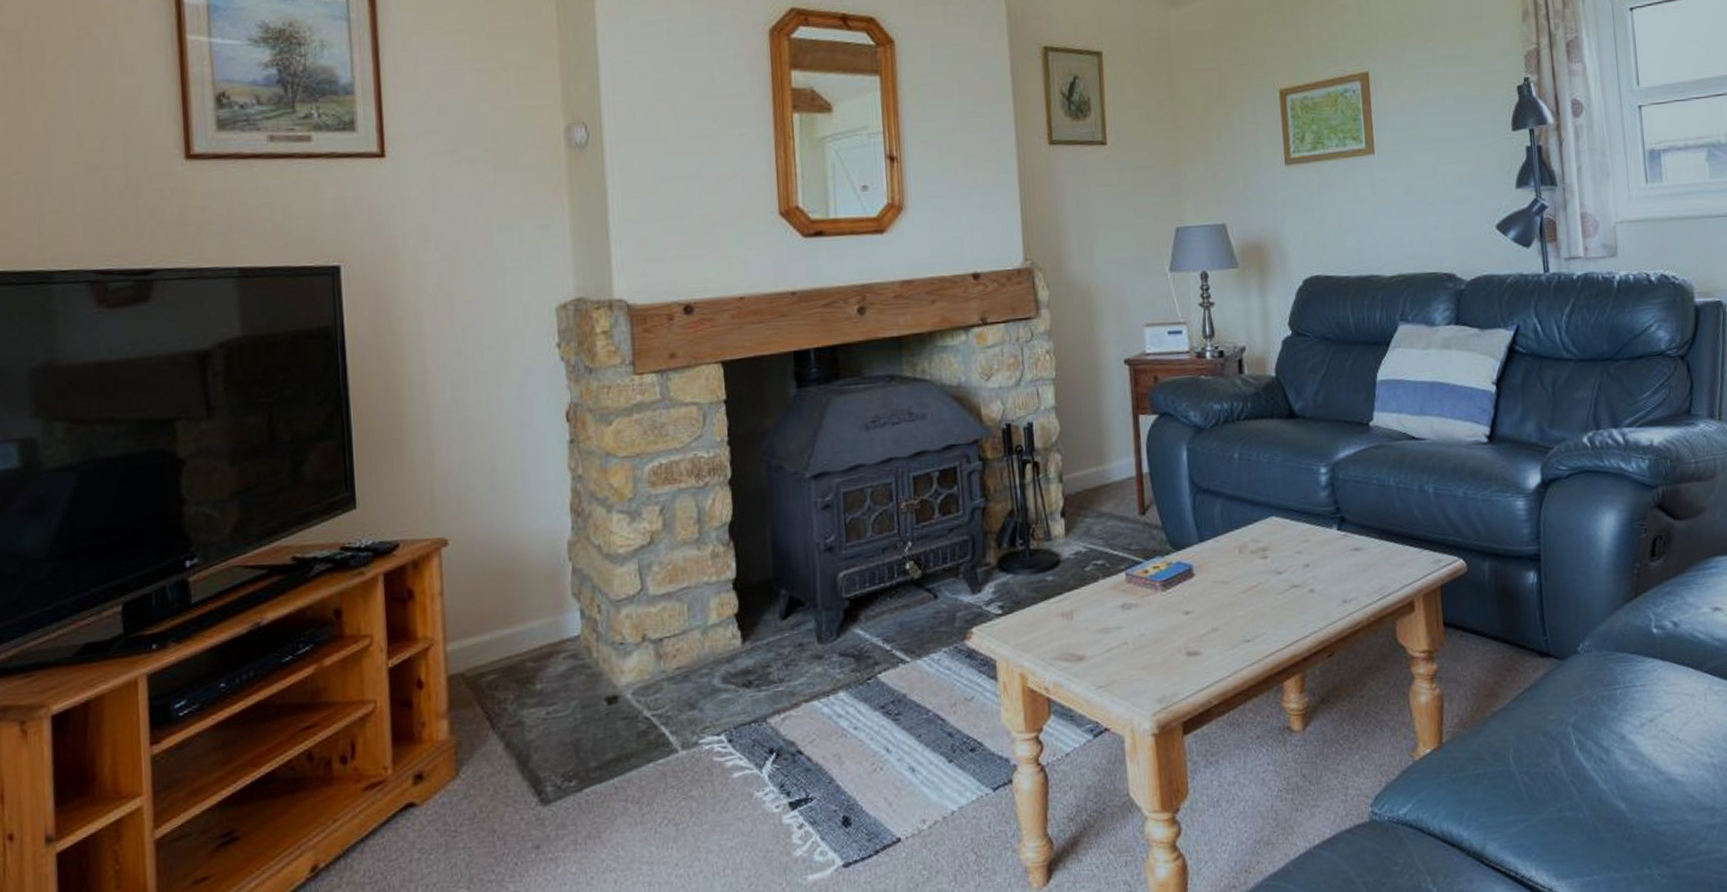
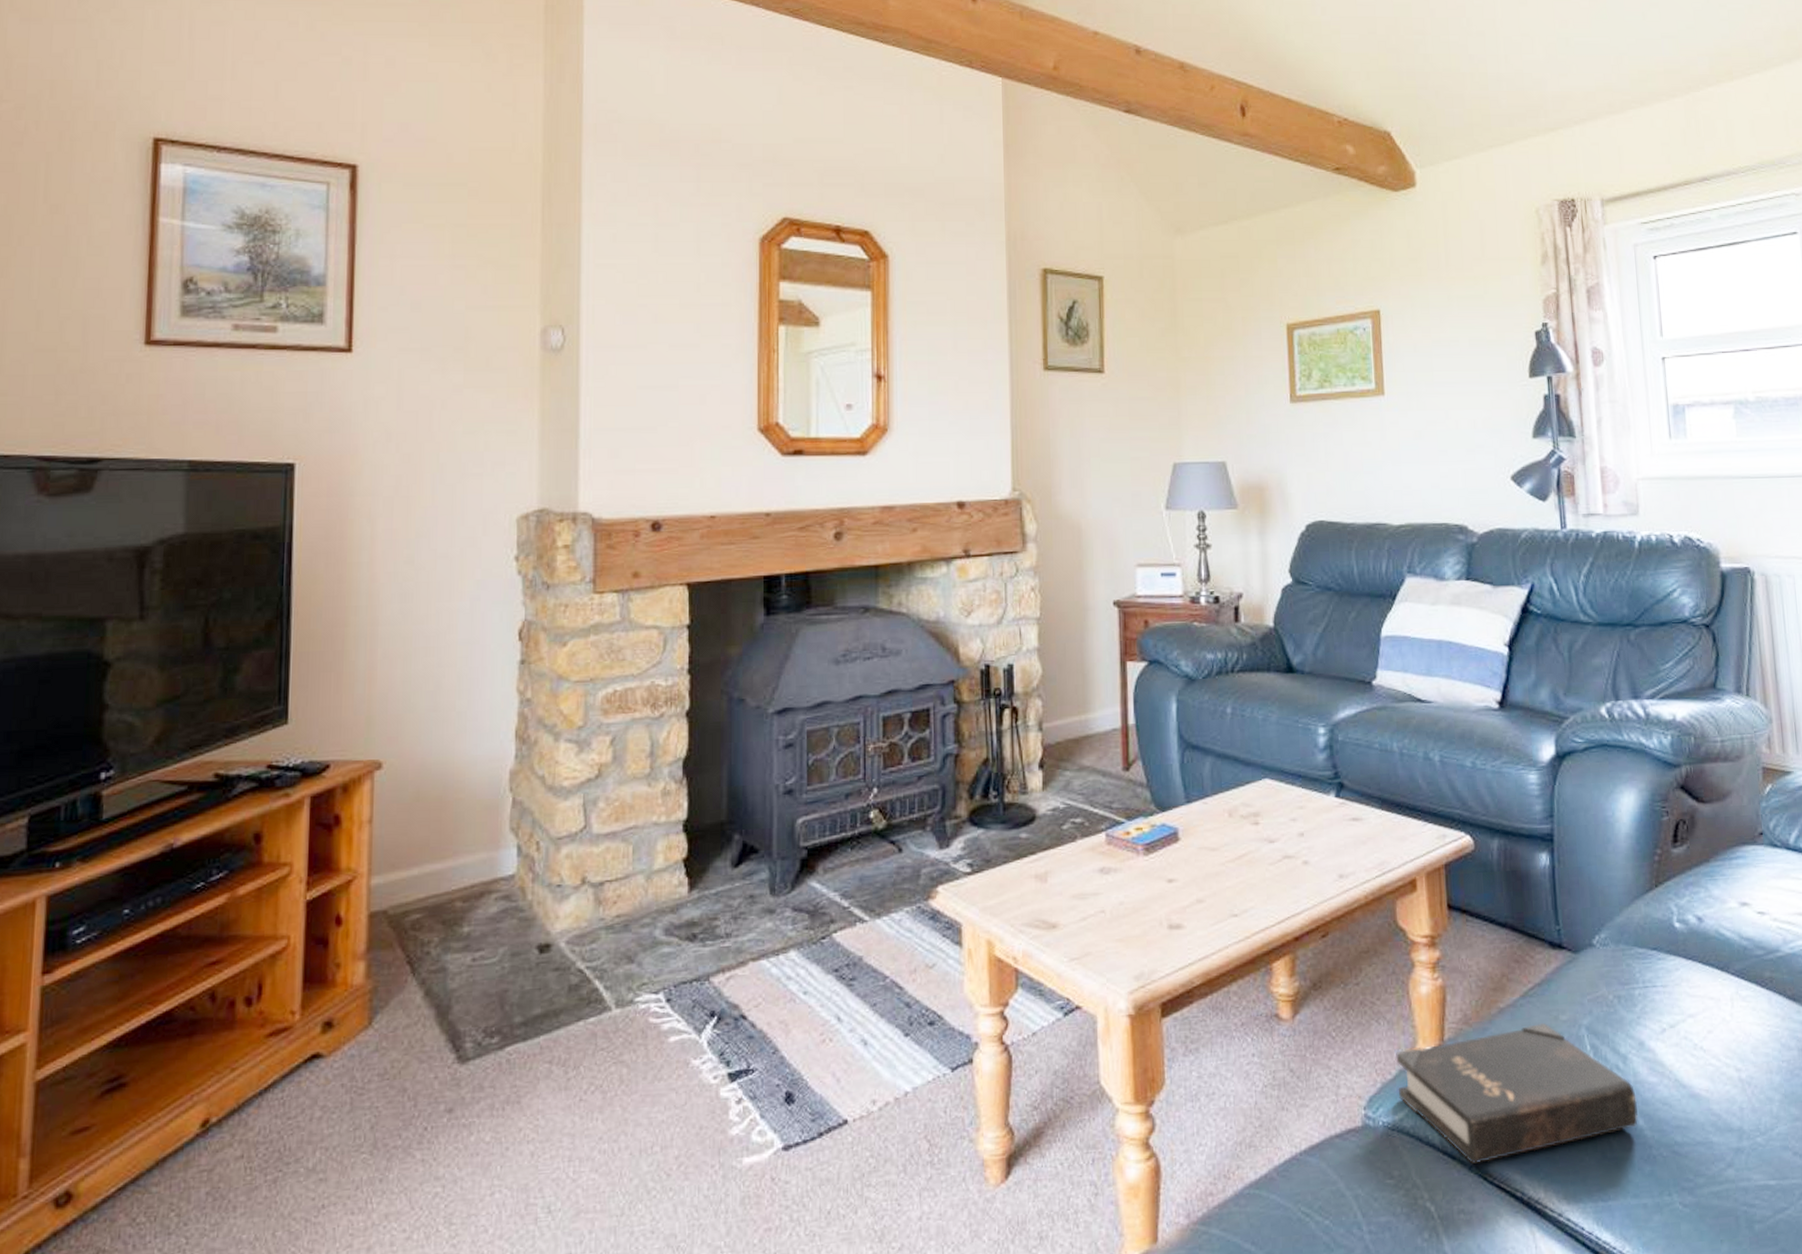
hardback book: none [1399,722,1620,850] -> present [1396,1022,1638,1165]

